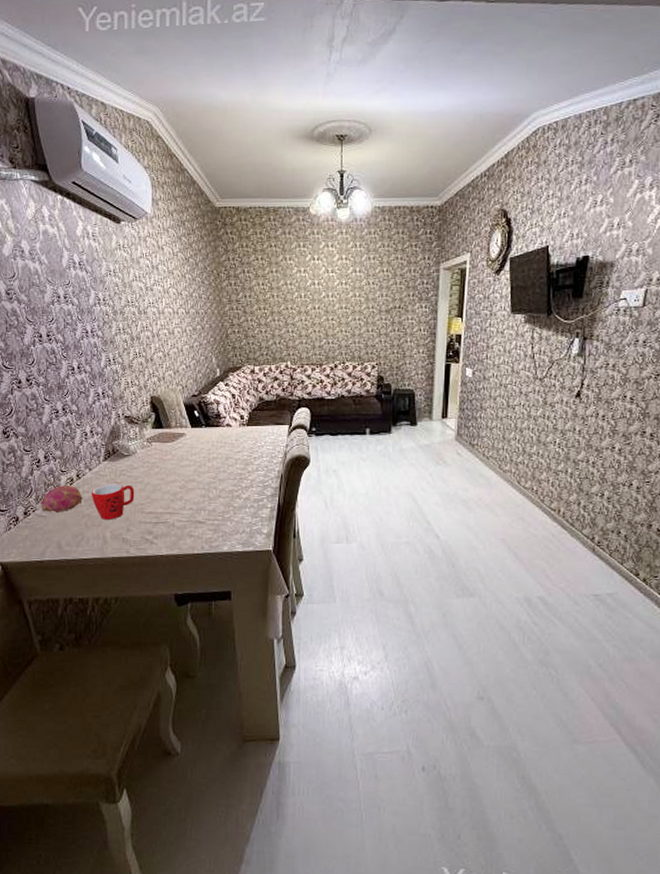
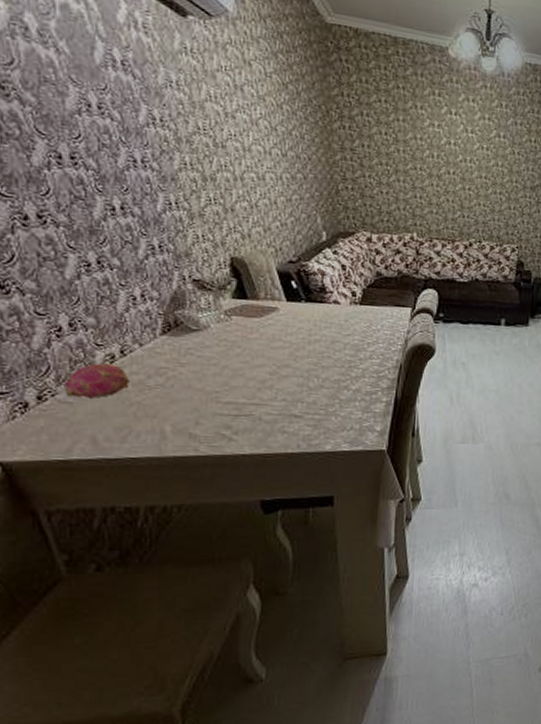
mug: present [91,483,135,520] -> none [142,364,207,410]

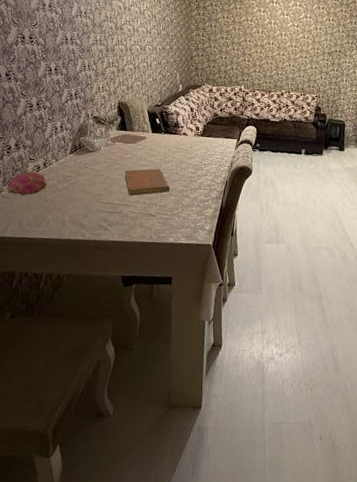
notebook: none [250,351,321,392] -> present [124,168,171,196]

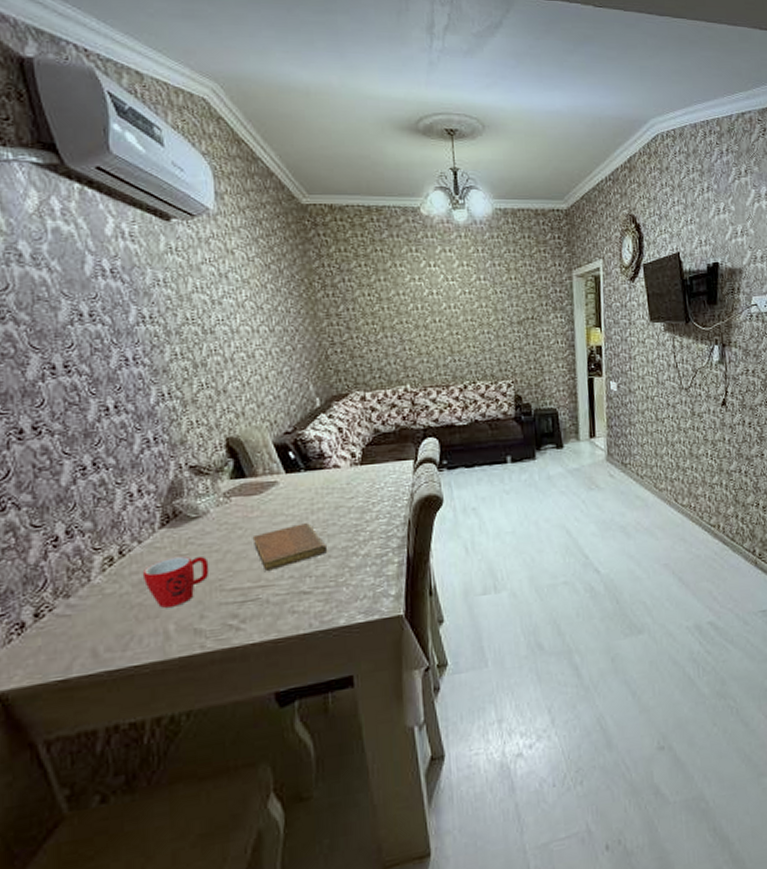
fruit: present [7,171,47,195] -> none [61,567,130,609]
mug: none [55,174,96,206] -> present [142,555,209,608]

